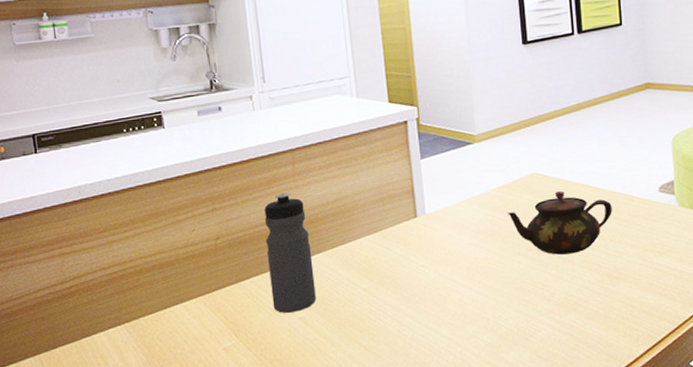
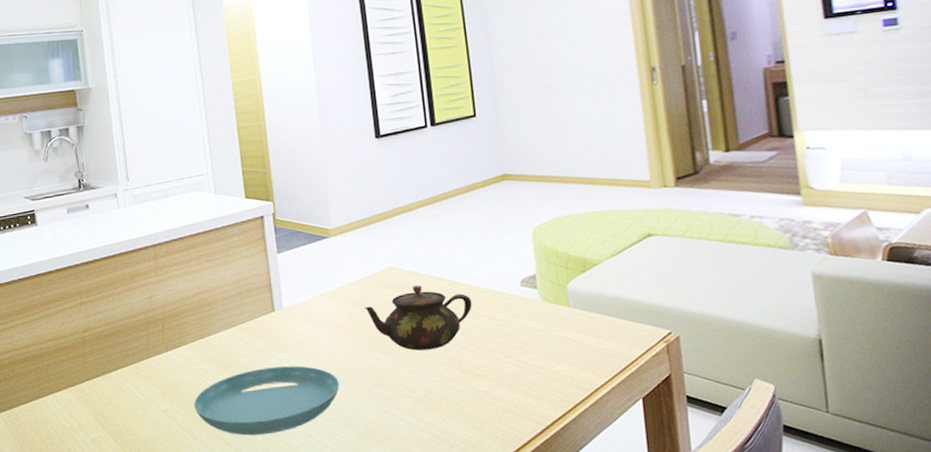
water bottle: present [264,193,316,313] -> none [129,287,178,406]
saucer: none [332,271,481,341] -> present [193,366,340,436]

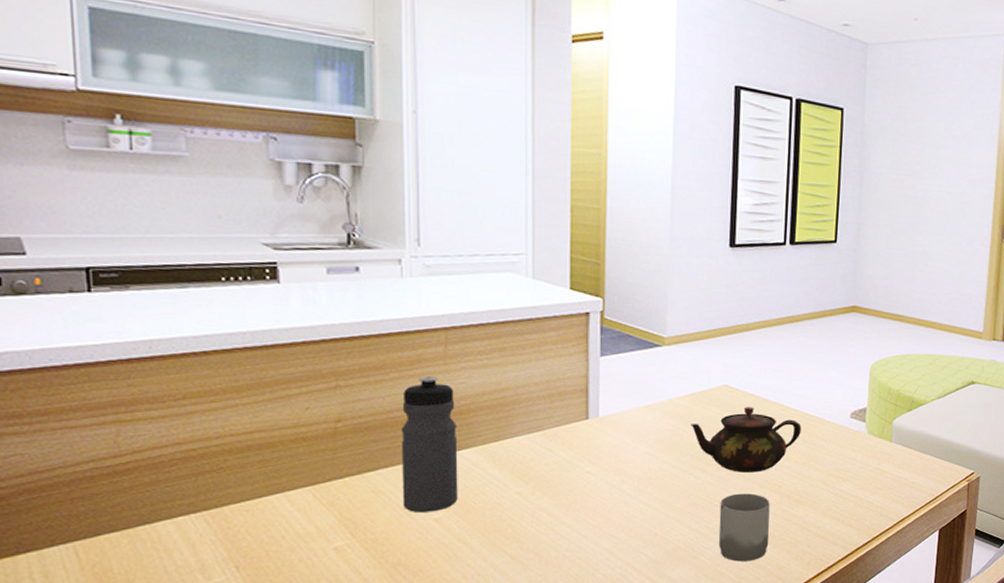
water bottle: none [129,287,178,406] -> present [401,376,458,512]
saucer: present [193,366,340,436] -> none [476,479,651,550]
cup: none [403,371,458,441] -> present [718,493,770,562]

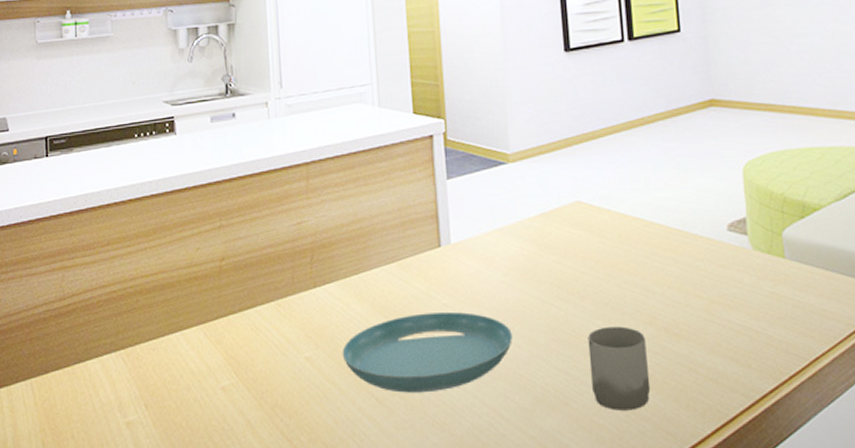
water bottle: present [401,376,458,512] -> none [273,211,325,350]
saucer: none [476,479,651,550] -> present [342,312,512,393]
teapot: present [691,407,801,472] -> none [545,224,671,301]

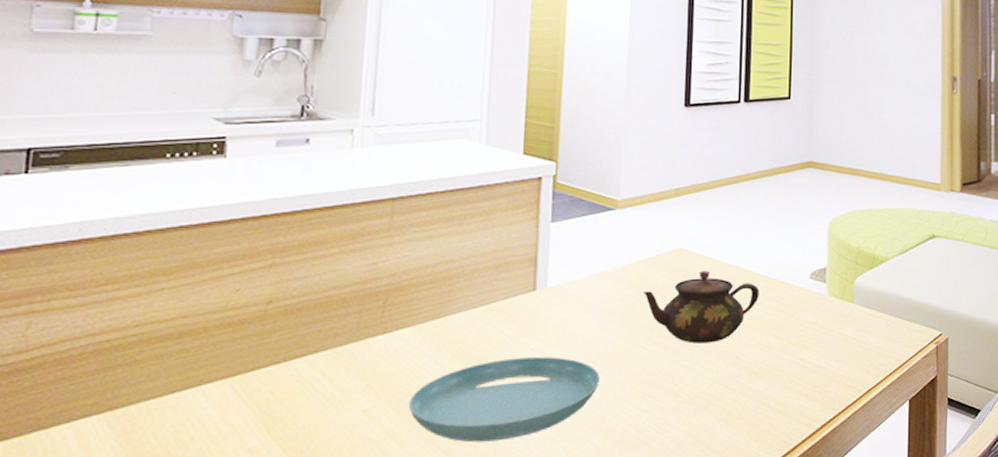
teapot: none [545,224,671,301] -> present [643,271,759,343]
cup: present [587,326,651,411] -> none [672,367,728,447]

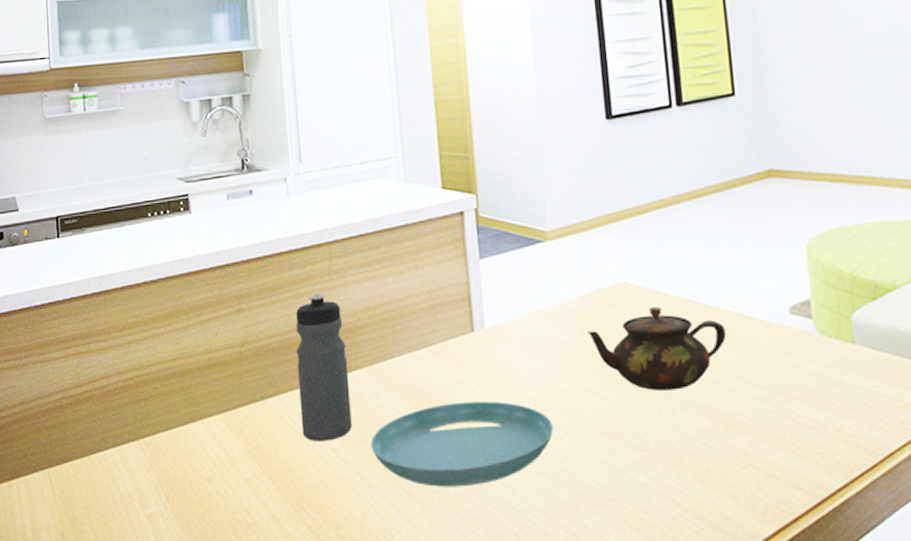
water bottle: none [329,251,396,403] -> present [295,294,352,441]

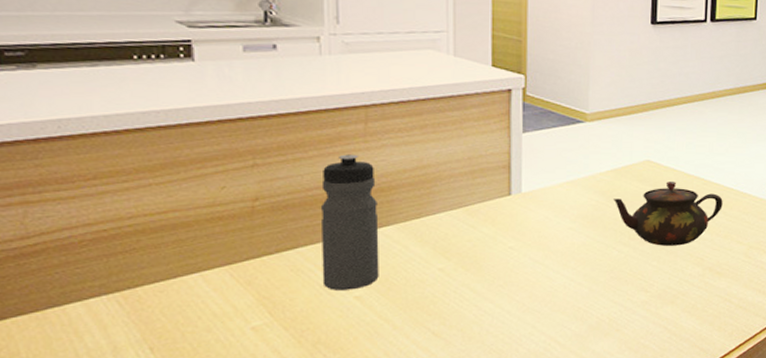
saucer: present [370,402,553,487] -> none [397,254,574,326]

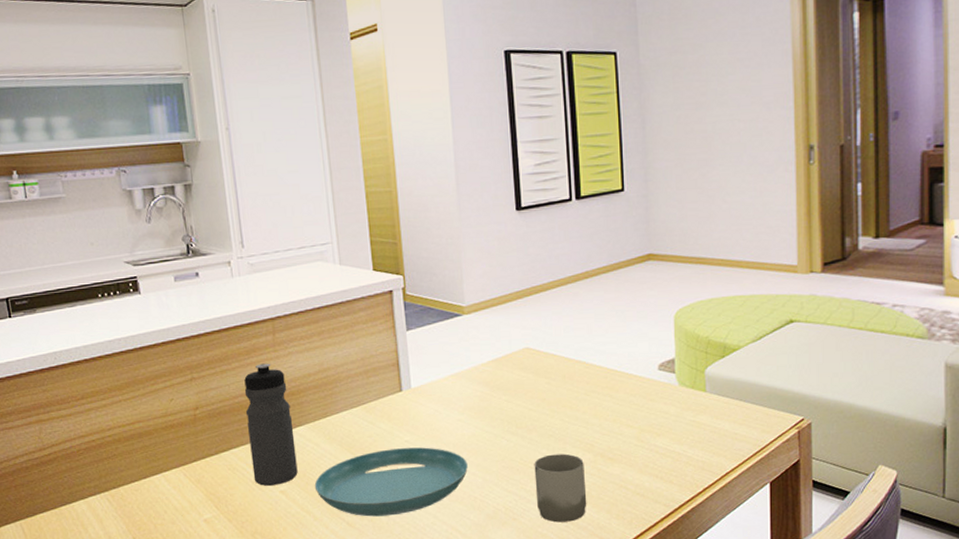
saucer: none [397,254,574,326] -> present [314,447,468,517]
teapot: present [613,182,723,246] -> none [497,367,608,434]
cup: none [642,266,693,334] -> present [534,454,587,523]

